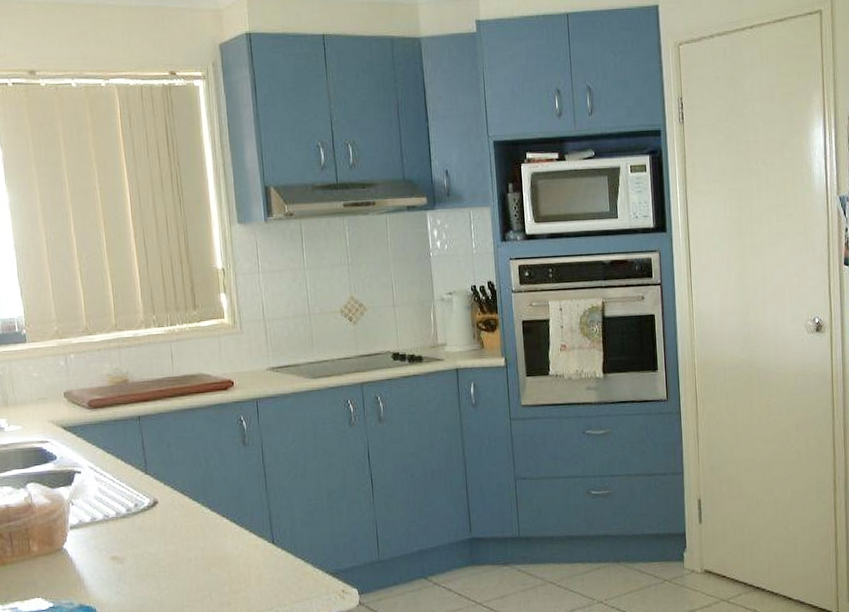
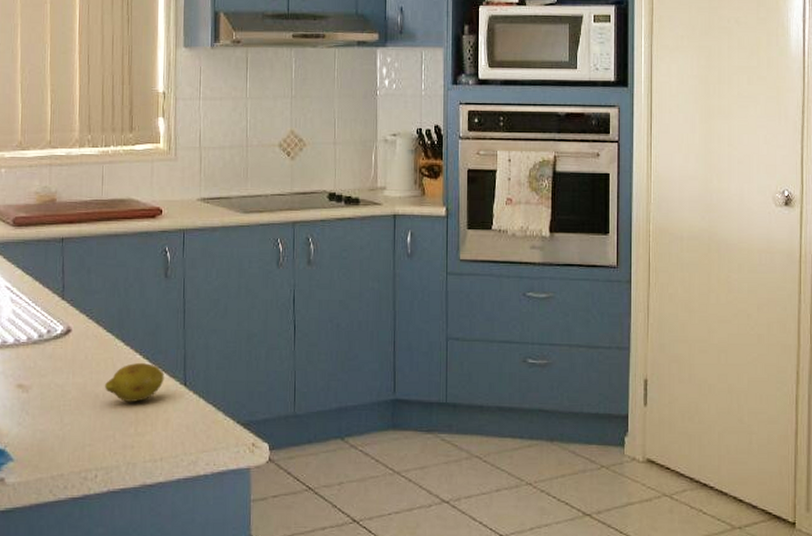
fruit: none [195,525,253,564] -> present [104,362,164,402]

